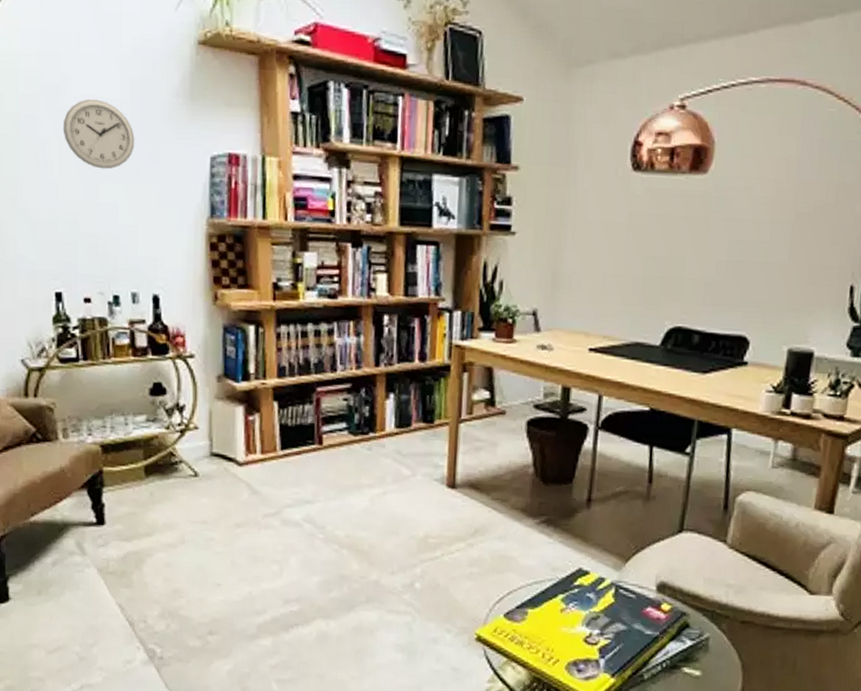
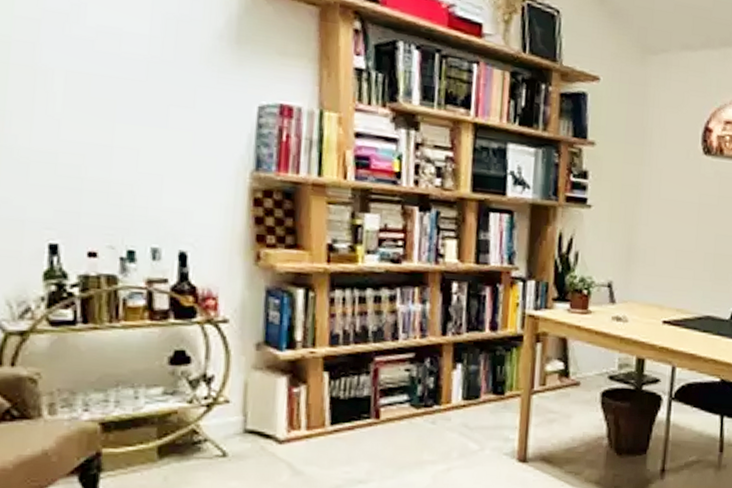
wall clock: present [63,99,135,169] -> none [71,30,165,110]

